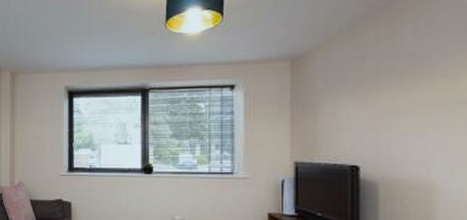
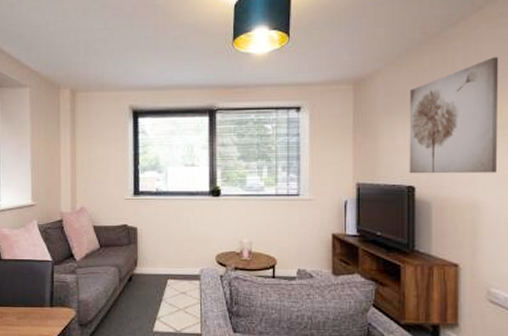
wall art: none [352,29,456,153] -> present [409,57,499,174]

